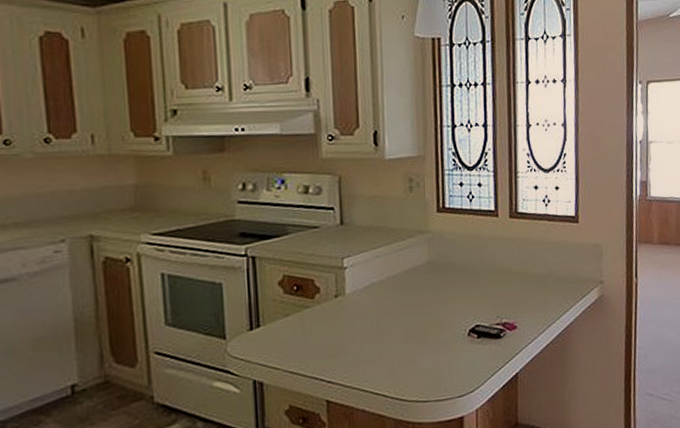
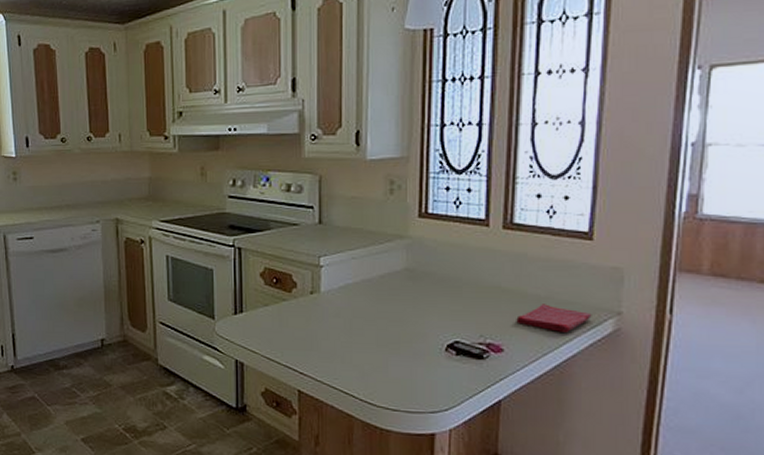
dish towel: none [525,281,583,305] -> present [516,304,592,334]

